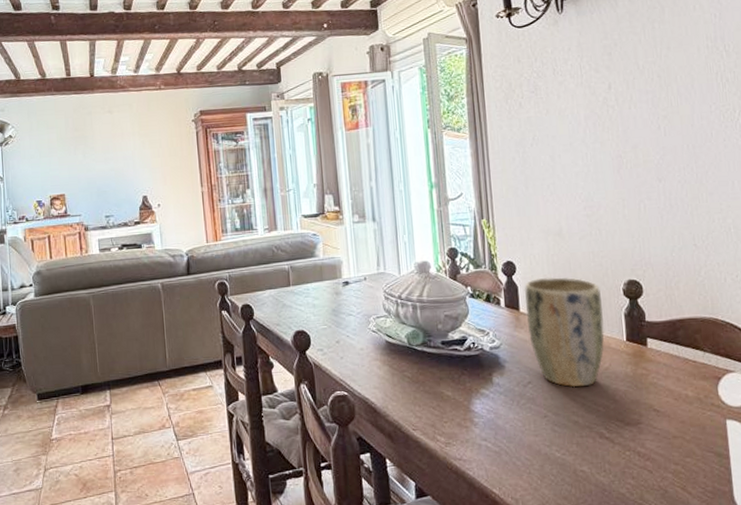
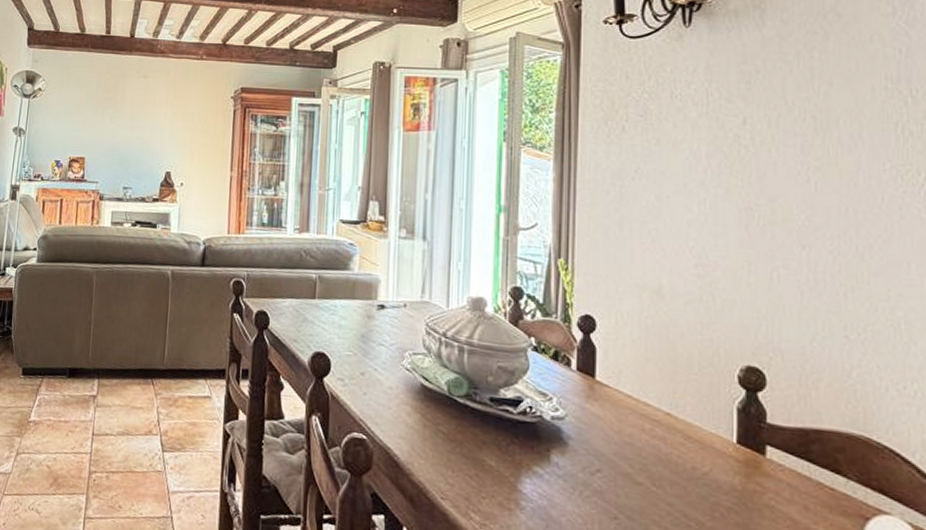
plant pot: present [524,277,605,388] -> none [603,342,708,491]

